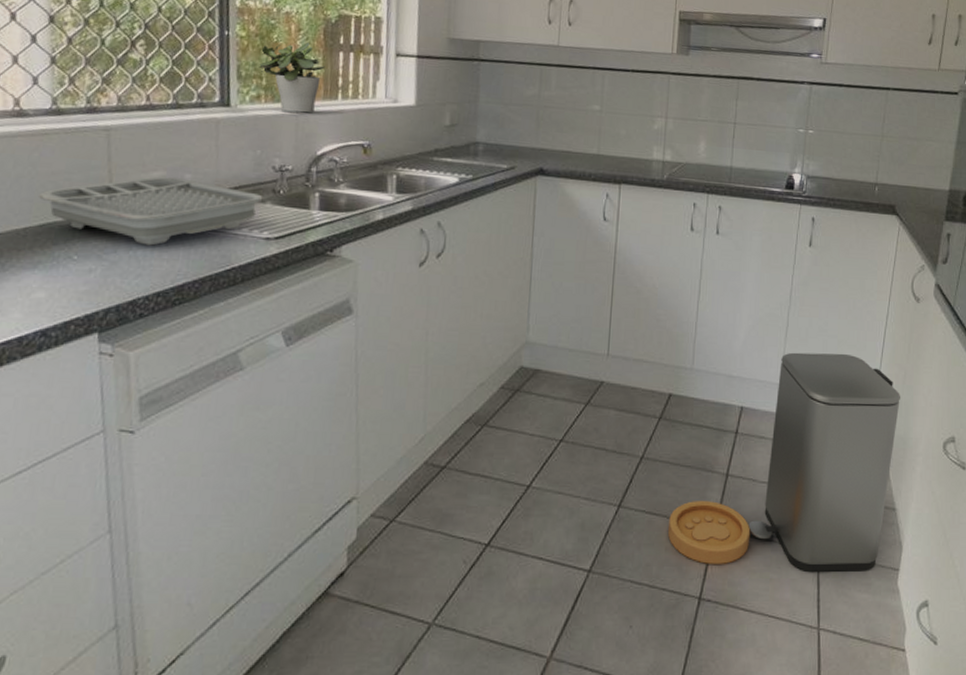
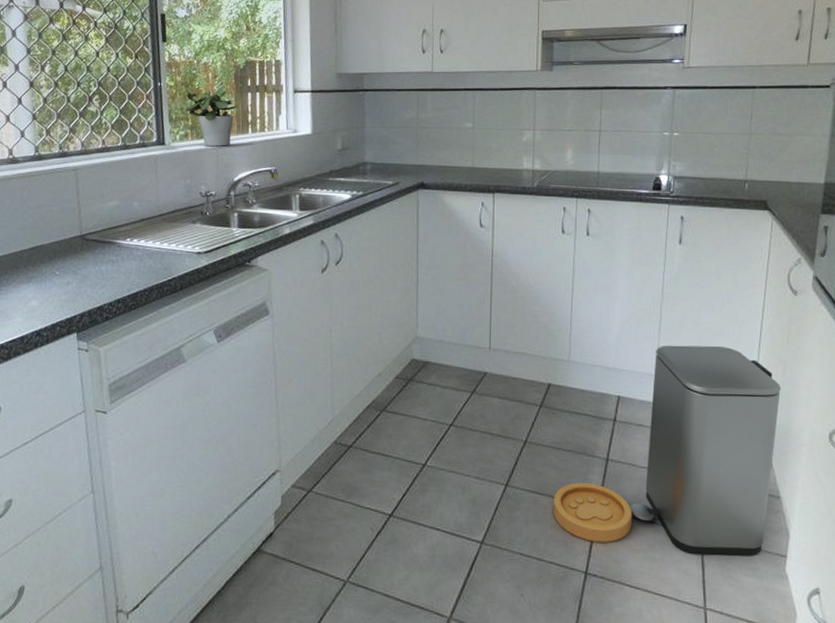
dish rack: present [39,177,263,246] -> none [29,205,194,262]

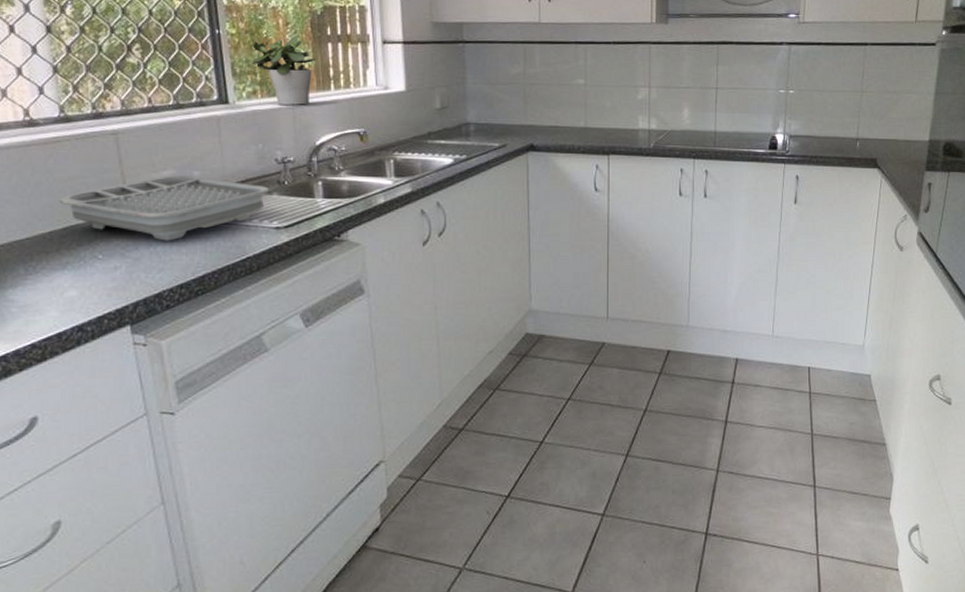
dish rack: none [29,205,194,262] -> present [59,175,269,241]
pet bowl: present [552,483,633,542] -> none [673,446,751,503]
pedal bin: present [630,345,781,557] -> none [748,303,887,506]

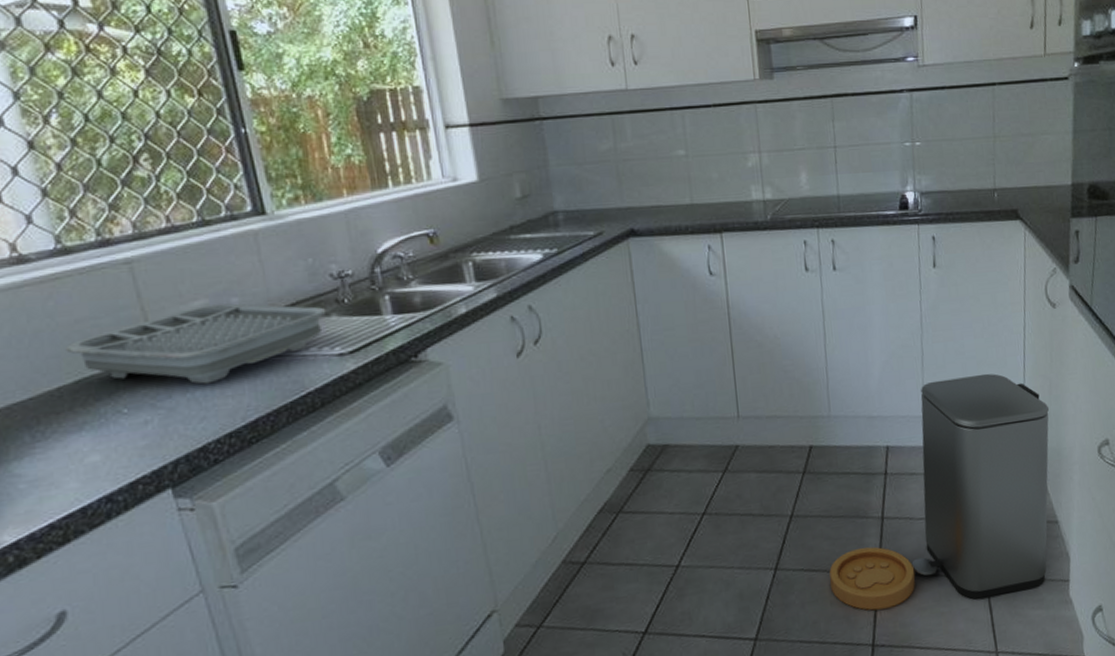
potted plant: present [251,36,315,105] -> none [286,128,367,210]
pet bowl: none [673,446,751,503] -> present [829,546,916,611]
pedal bin: none [748,303,887,506] -> present [911,373,1049,600]

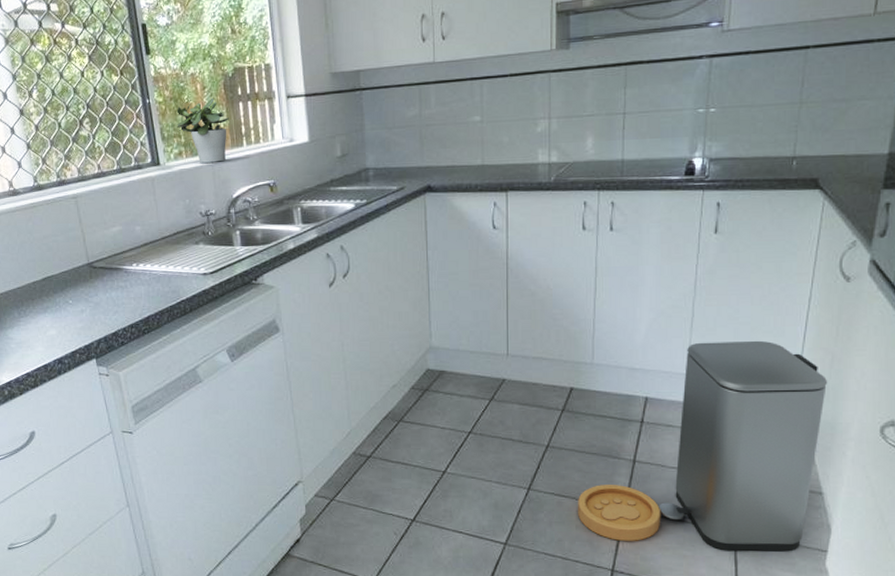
dish rack: present [66,303,327,384] -> none [38,230,196,288]
potted plant: none [286,128,367,210] -> present [175,99,229,163]

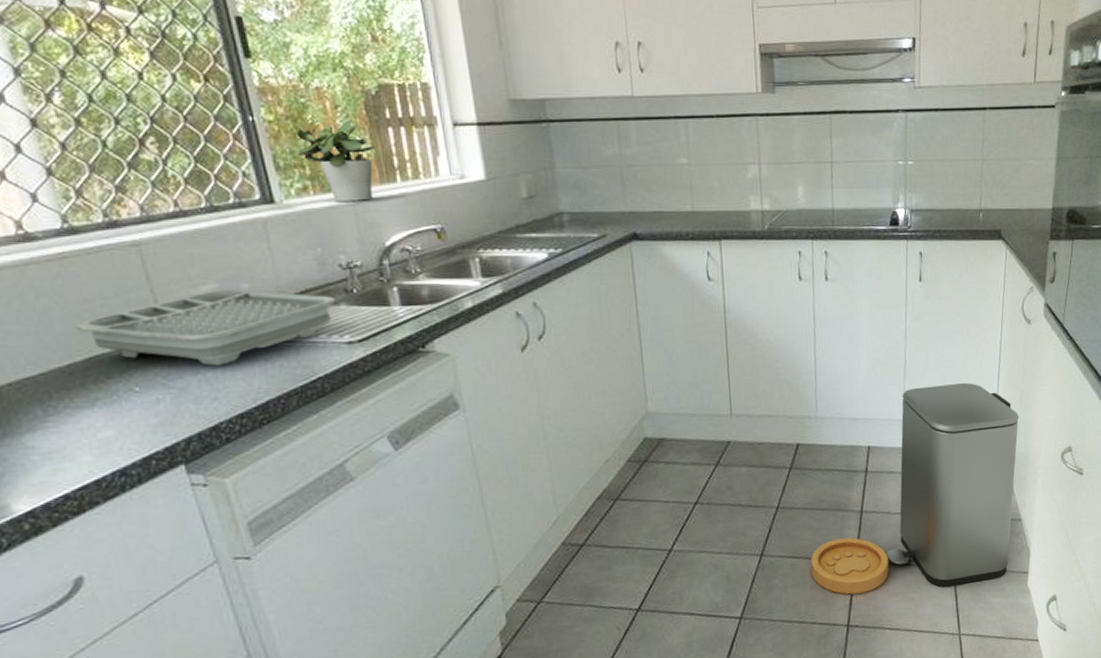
dish rack: none [38,230,196,288] -> present [76,289,336,366]

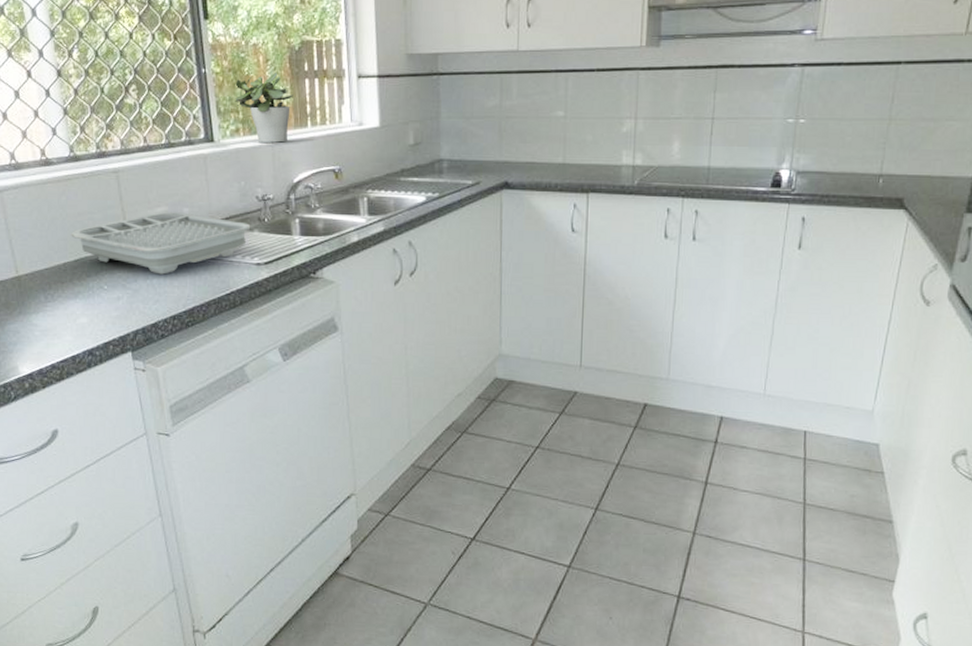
pet bowl: present [810,537,889,595] -> none [645,506,731,567]
pedal bin: present [886,382,1019,588] -> none [729,361,902,581]

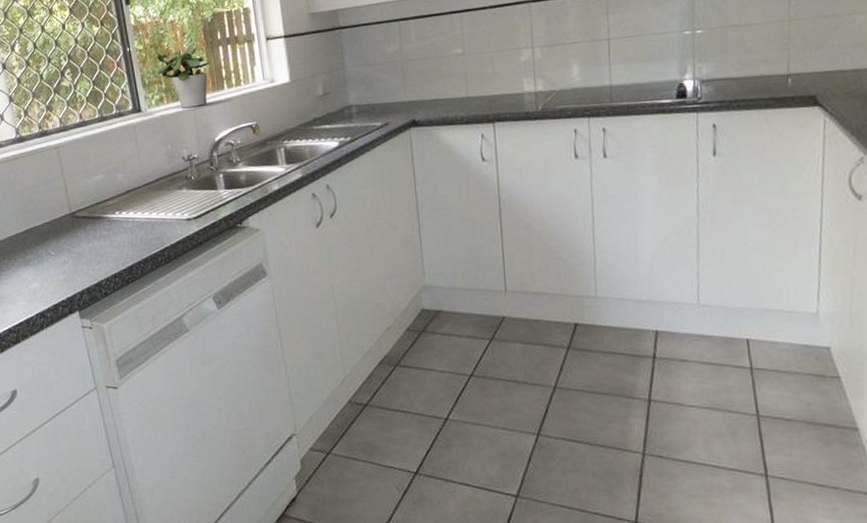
dish rack: present [71,212,251,275] -> none [20,178,179,237]

